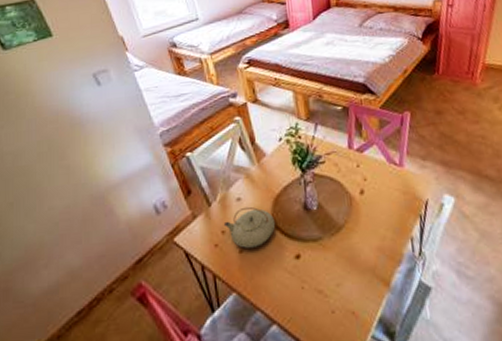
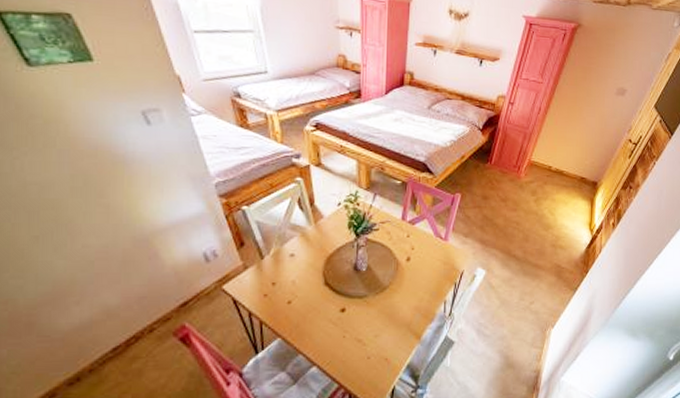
teapot: present [223,206,276,248] -> none [274,262,326,300]

